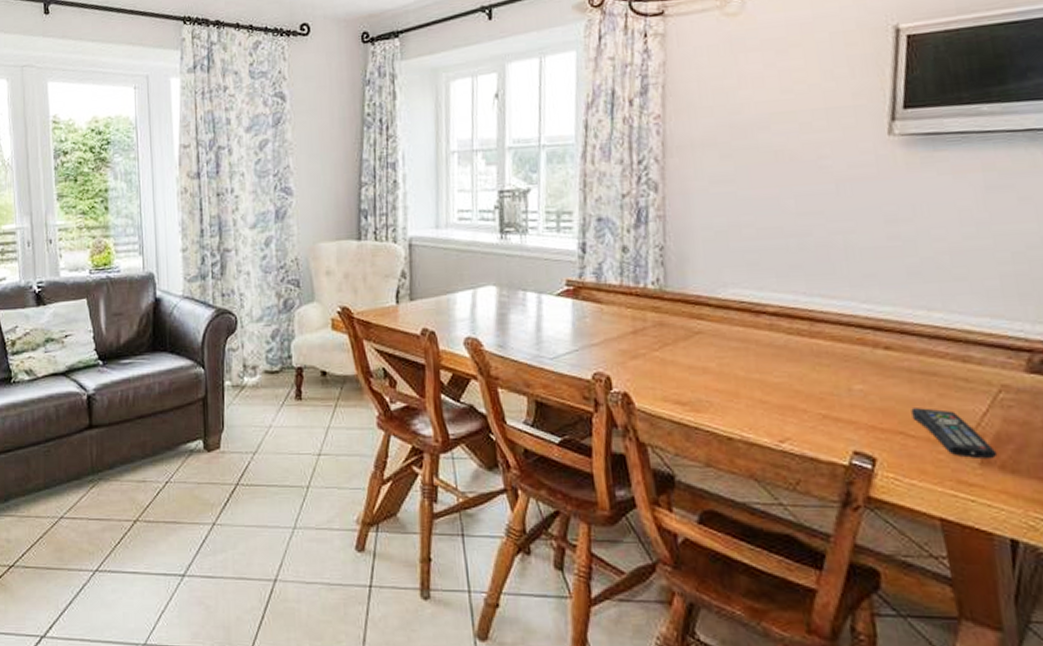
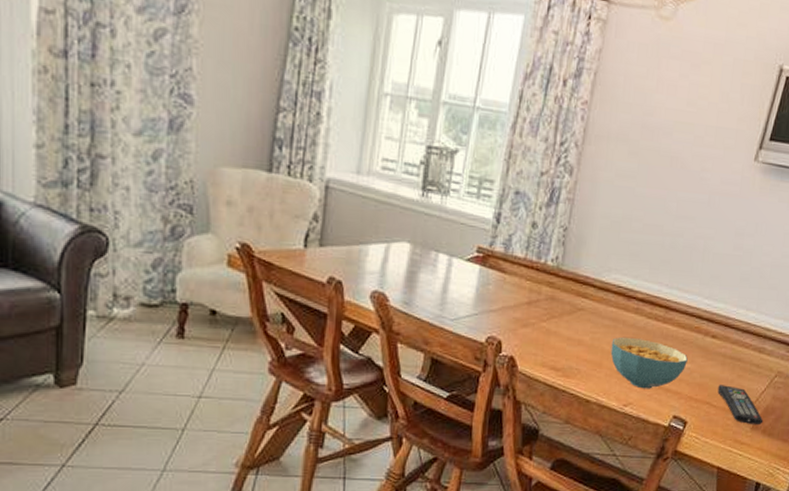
cereal bowl: none [745,359,857,420] -> present [610,337,688,389]

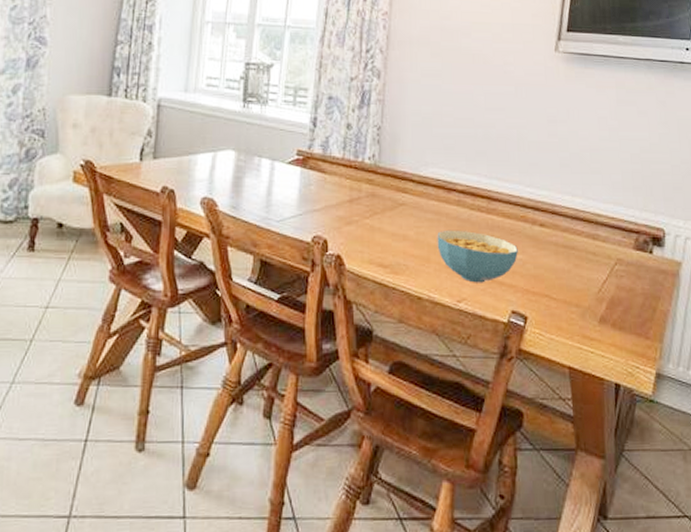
remote control: present [718,385,764,425] -> none [555,275,611,319]

